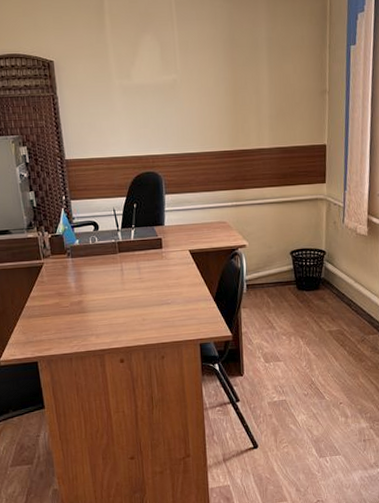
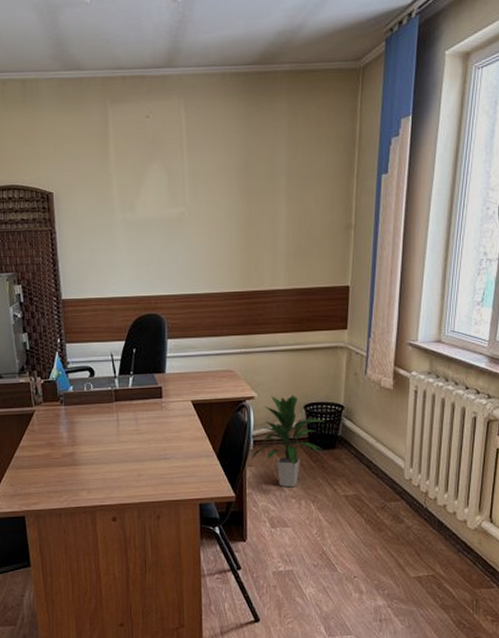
indoor plant: none [244,242,309,326] -> present [250,394,325,488]

